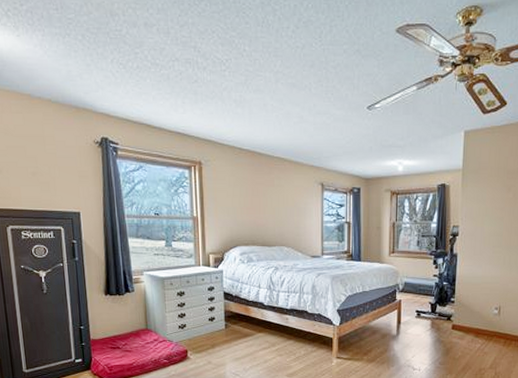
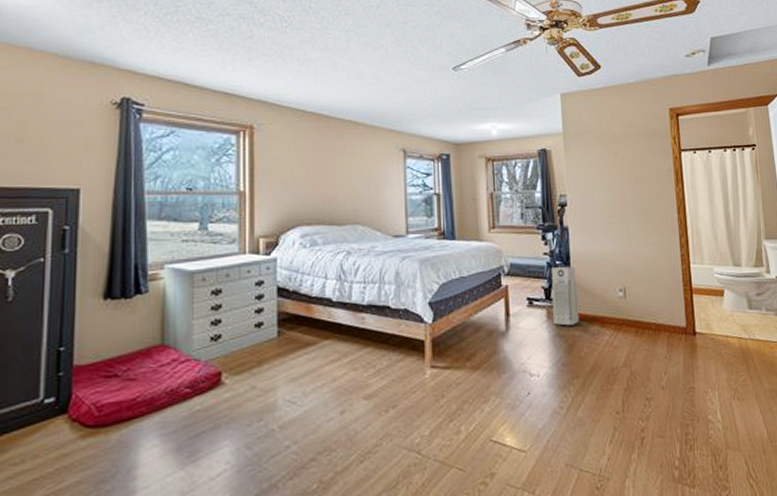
air purifier: none [436,287,459,334] -> present [551,267,580,326]

